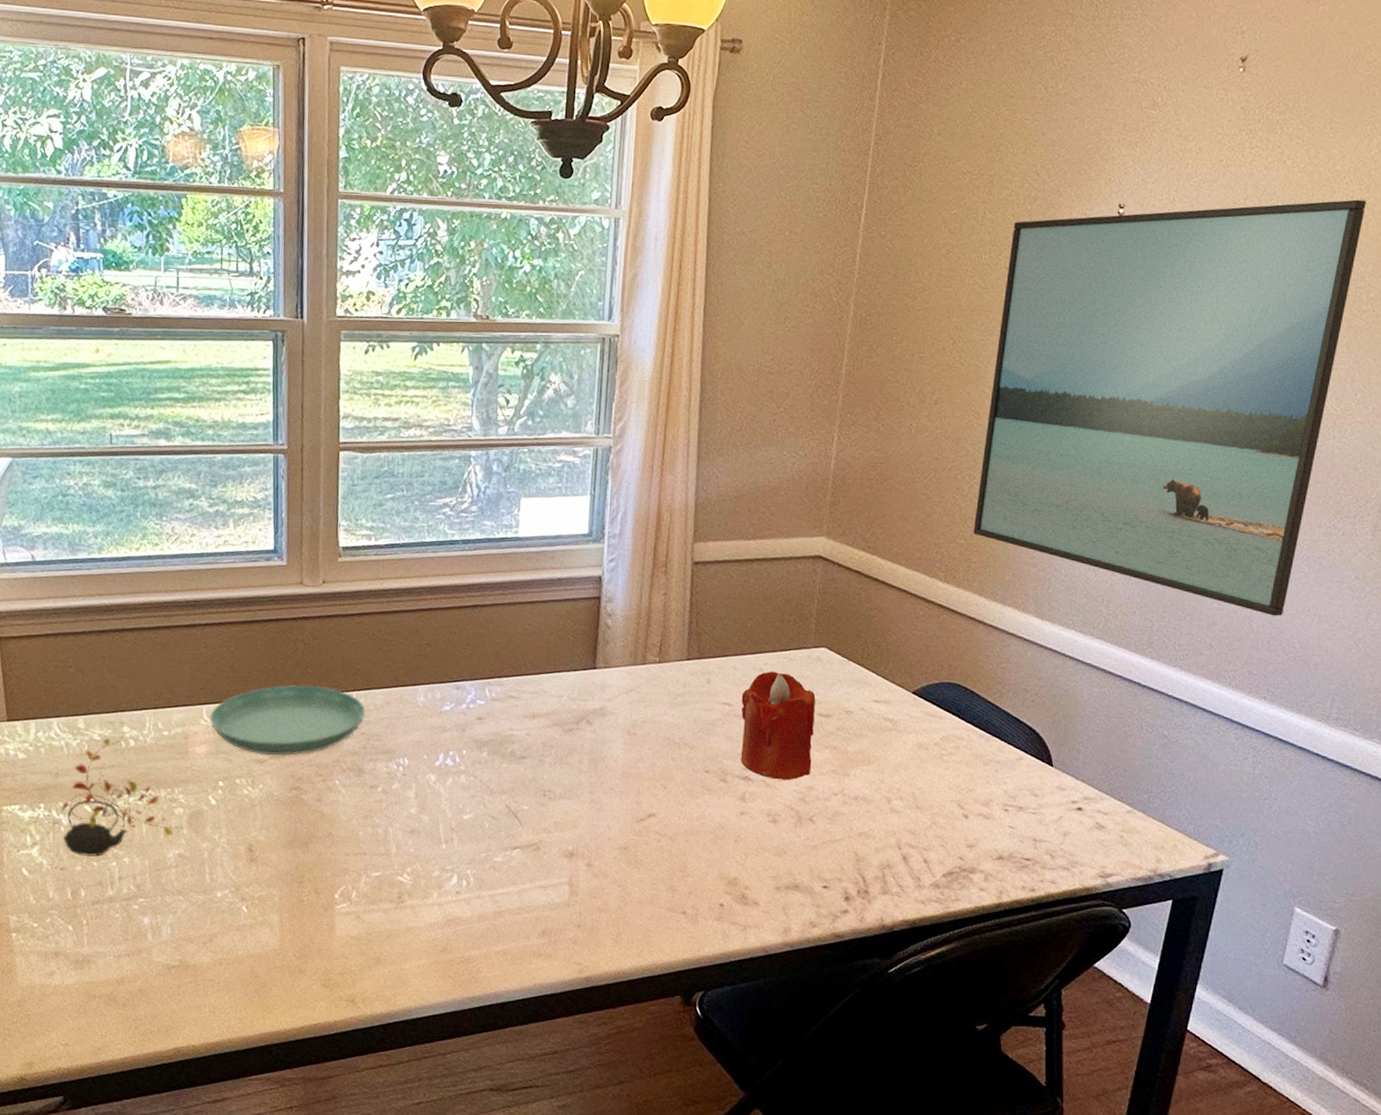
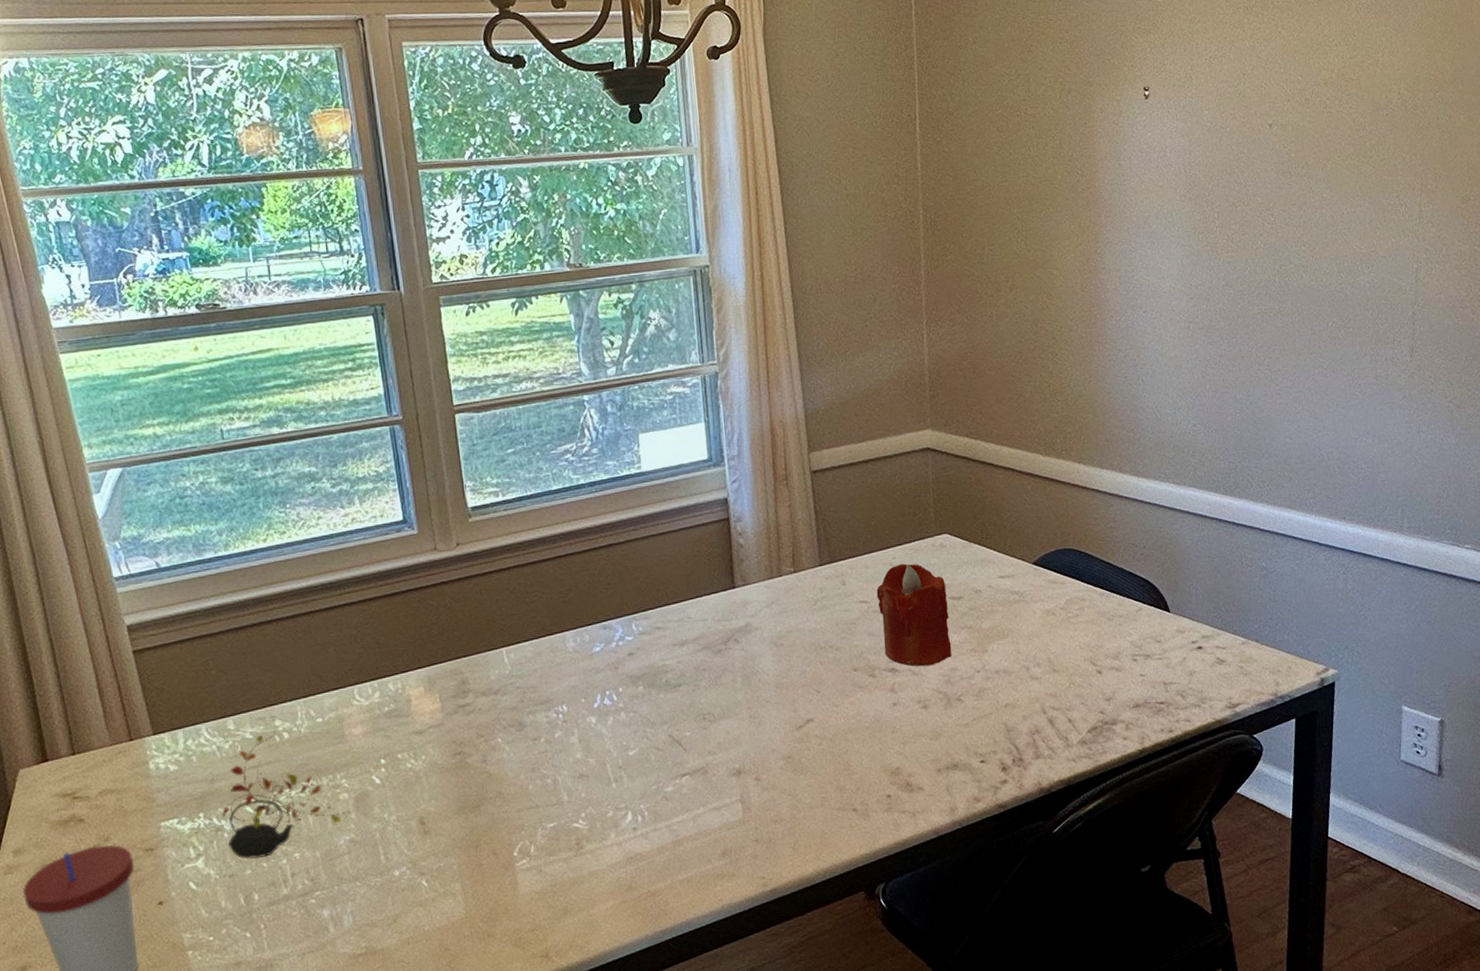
saucer: present [210,684,366,756] -> none [362,648,518,726]
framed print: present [973,199,1366,617] -> none [1054,58,1356,443]

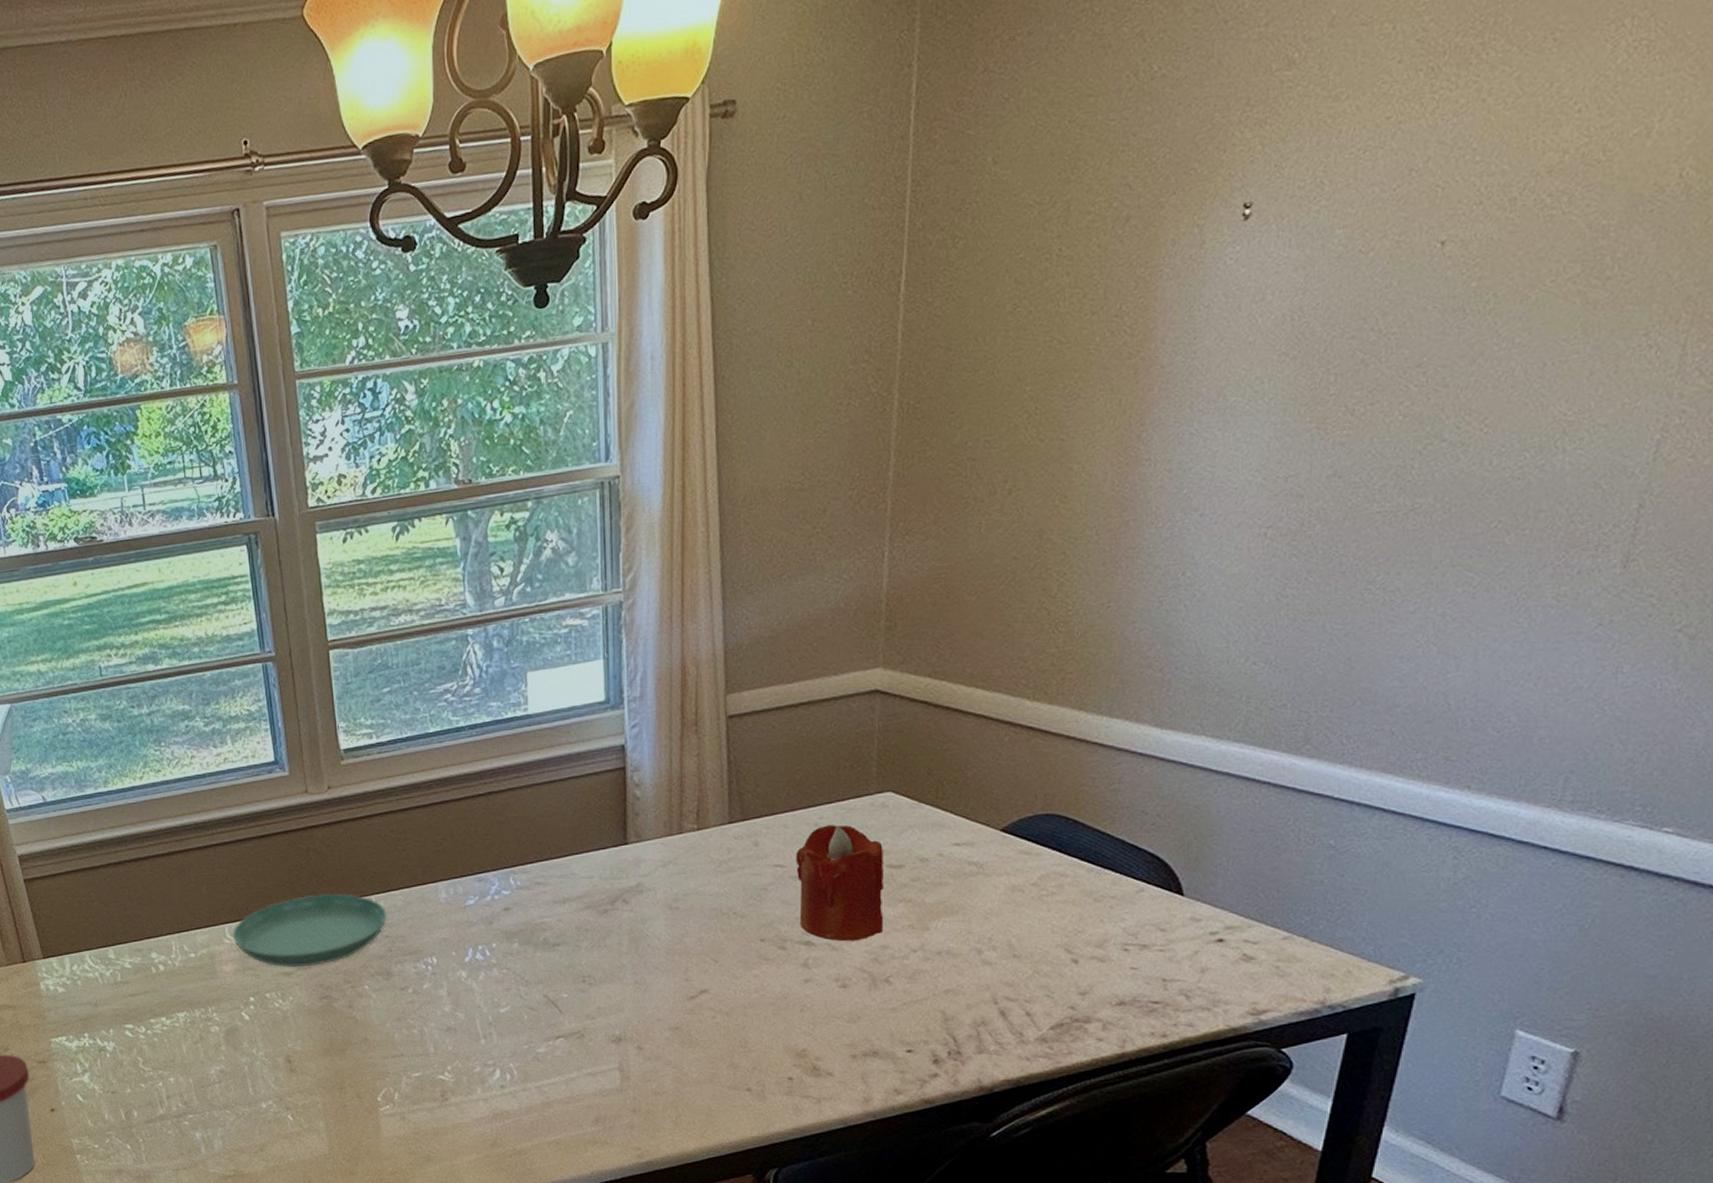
teapot: present [222,702,351,859] -> none [105,934,221,1080]
saucer: none [362,648,518,726] -> present [233,894,387,968]

